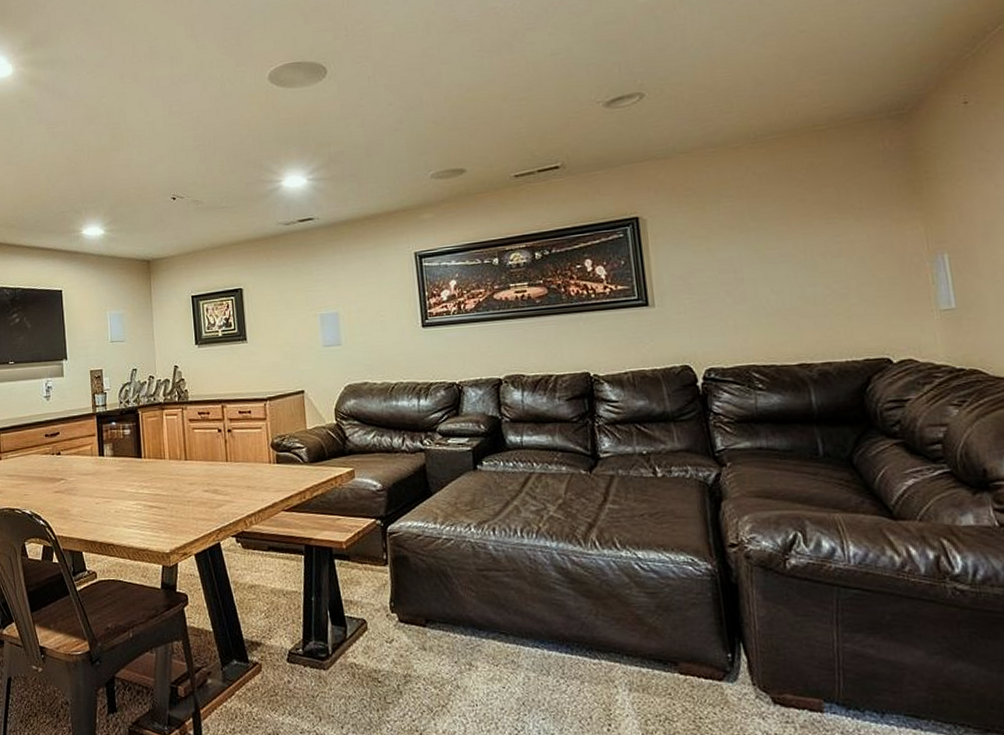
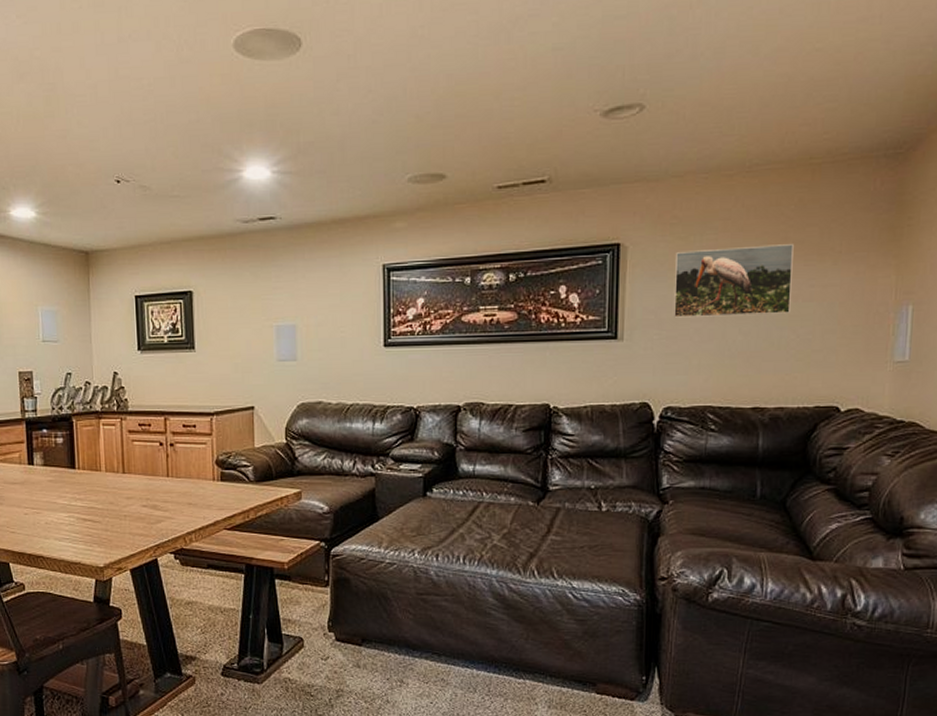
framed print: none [695,205,821,282] -> present [674,244,794,318]

